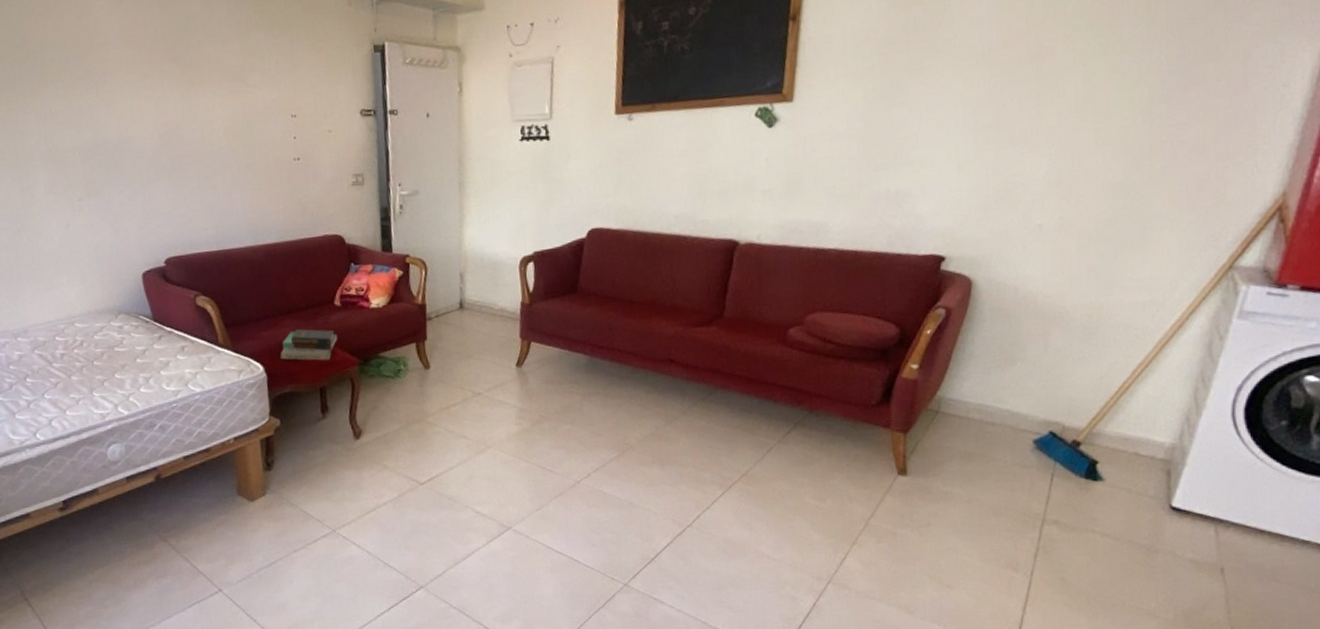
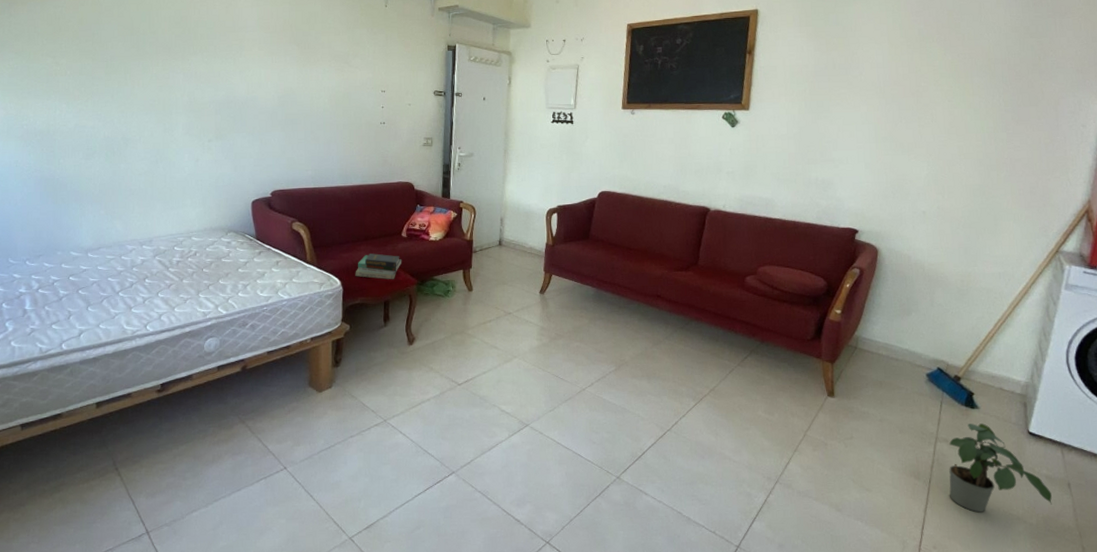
potted plant: none [1058,498,1197,609] -> present [949,423,1052,513]

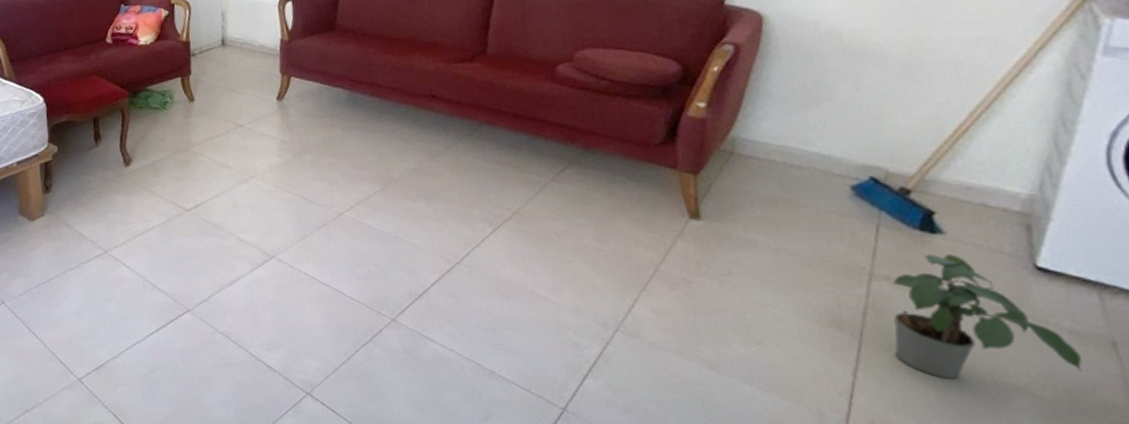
books: present [355,253,402,280] -> none [58,64,110,93]

